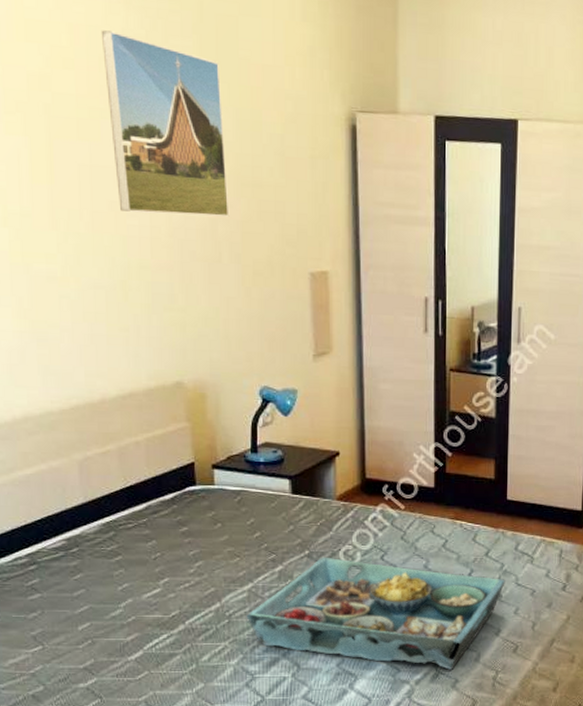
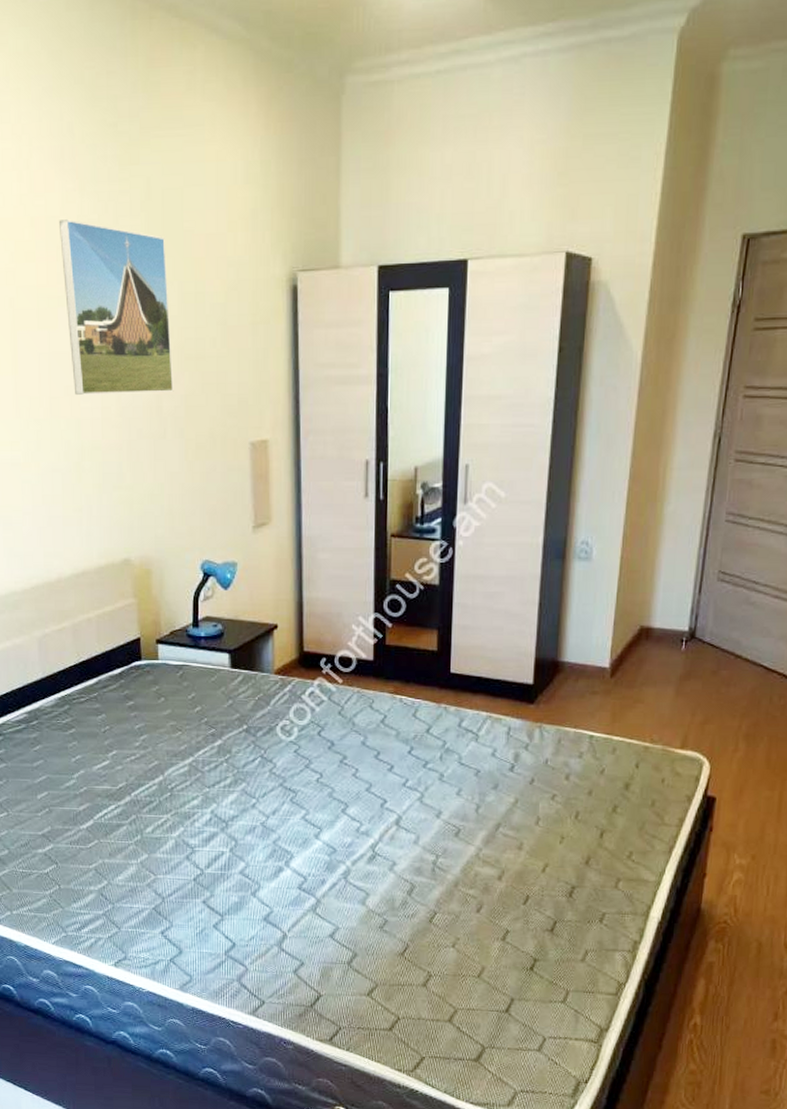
serving tray: present [246,557,505,671] -> none [187,732,447,853]

